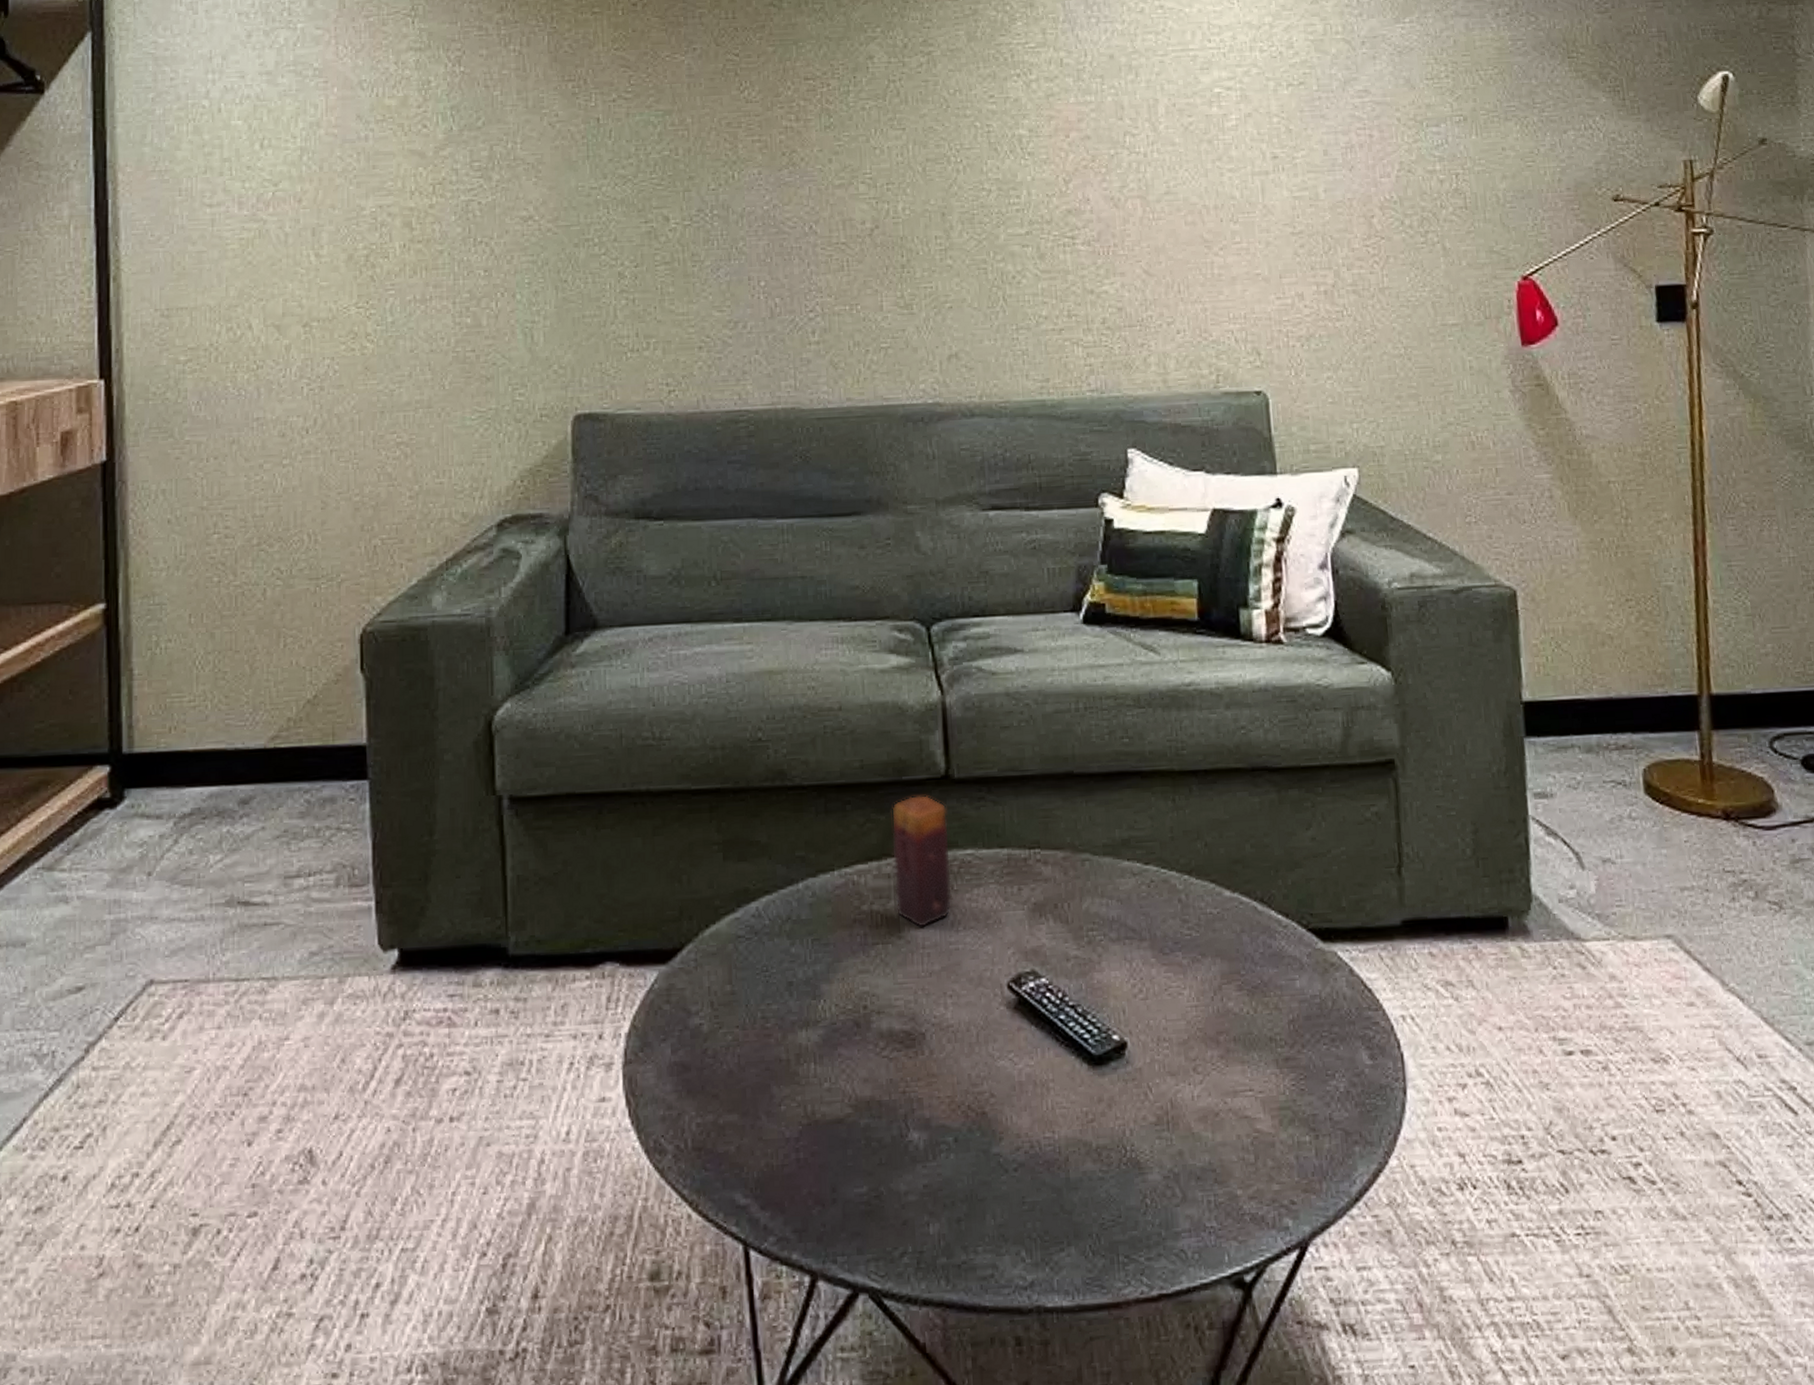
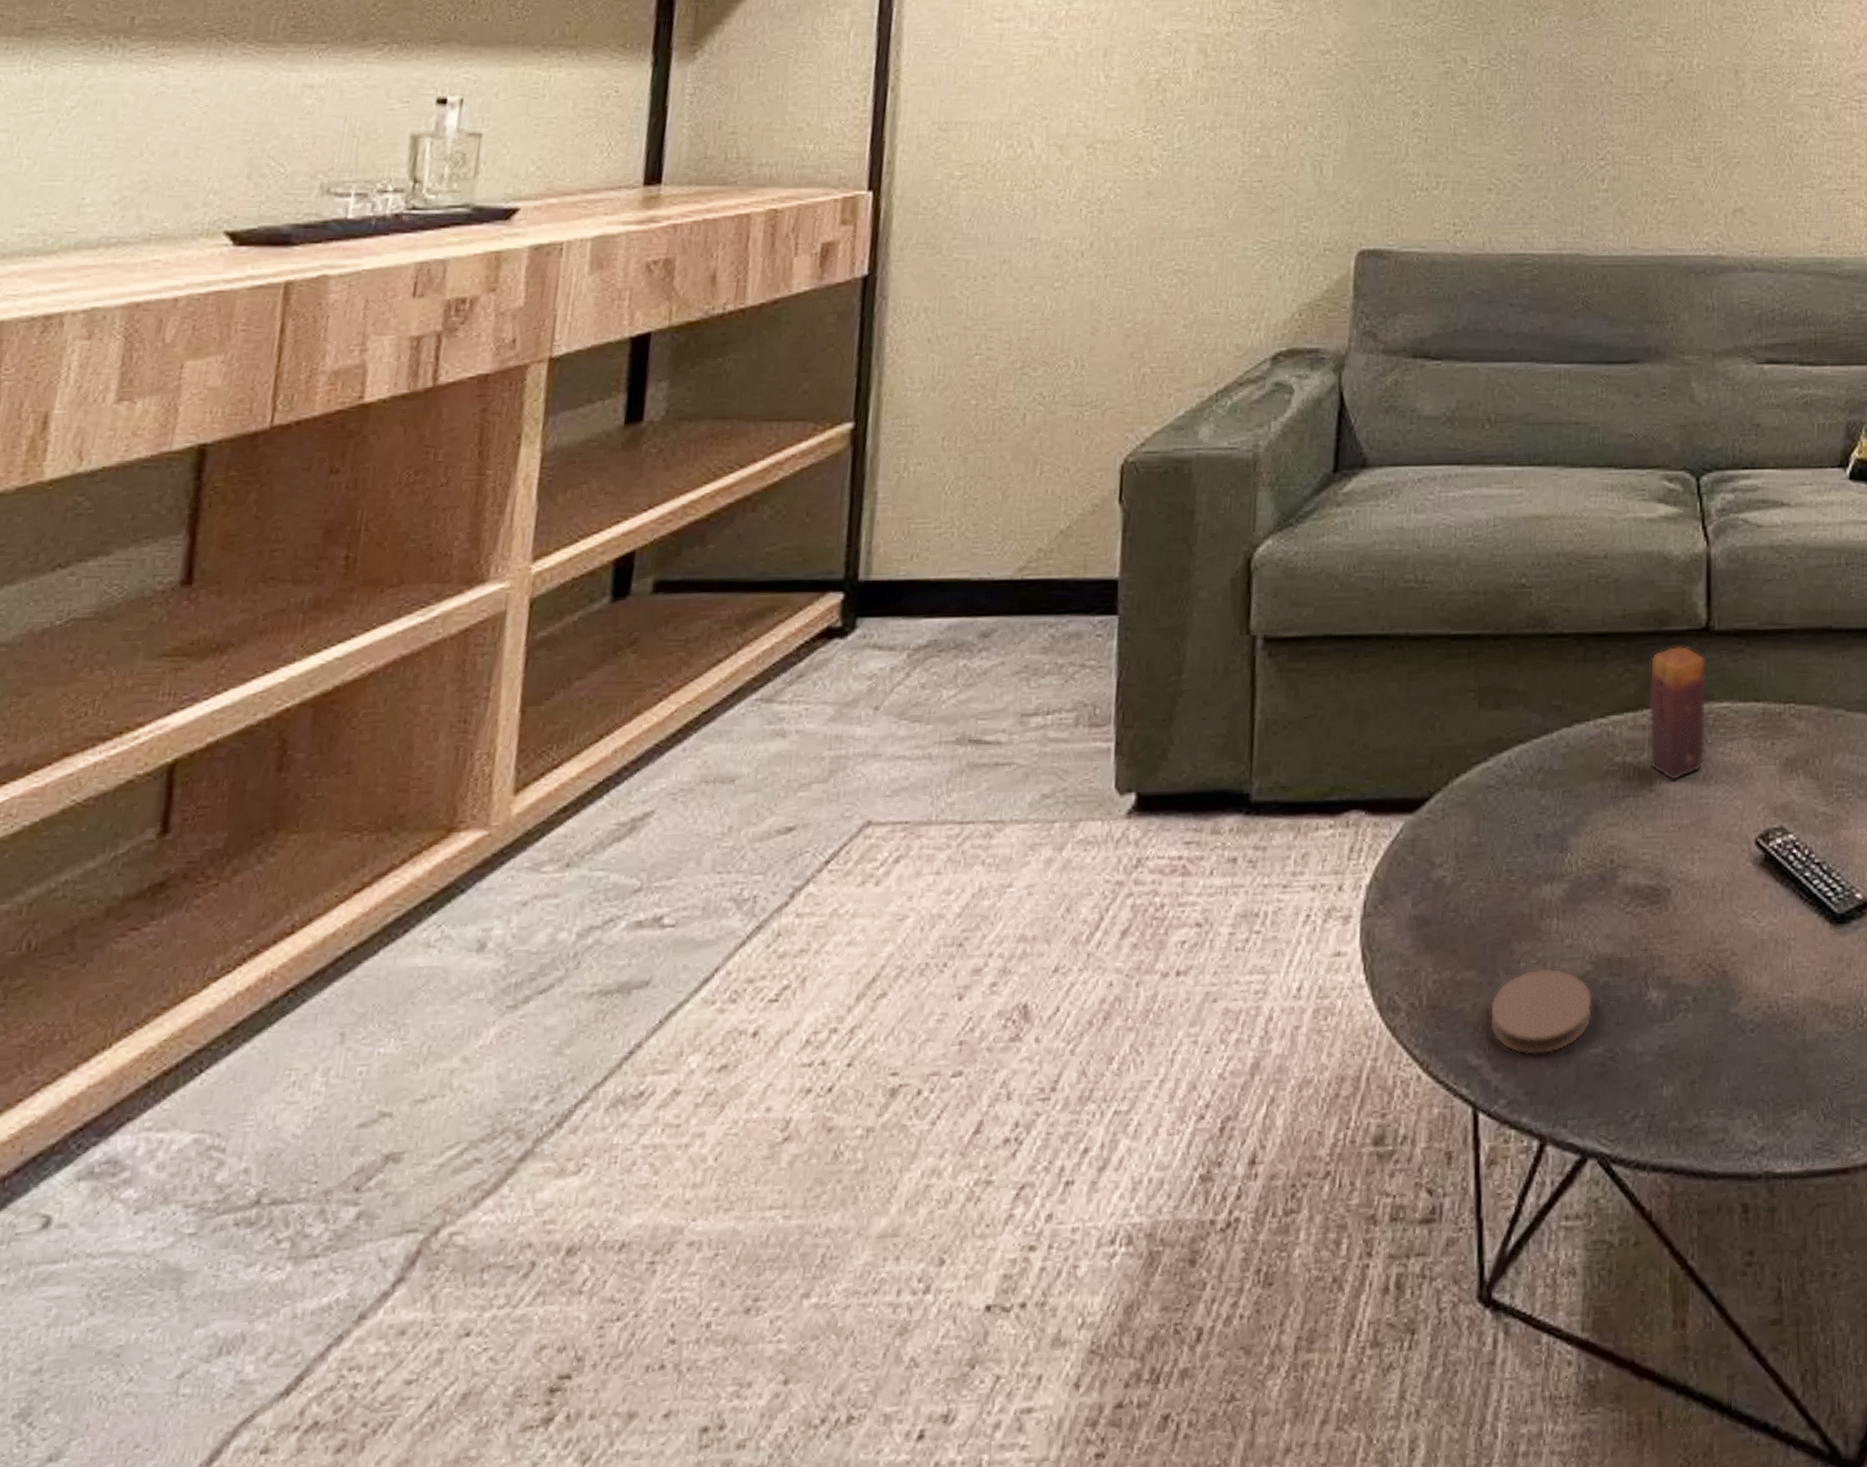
coaster: none [753,1111,855,1195] -> present [1489,968,1593,1056]

